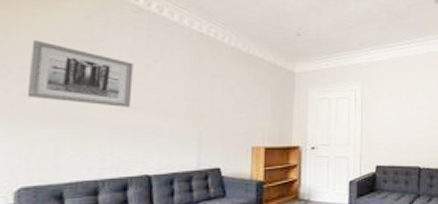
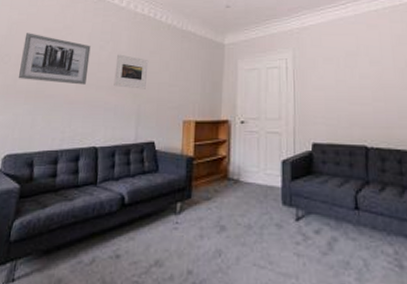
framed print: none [167,75,210,115] -> present [114,54,149,89]

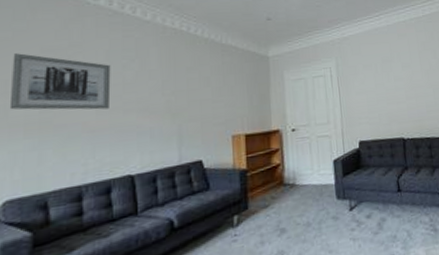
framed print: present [114,54,149,89] -> none [145,72,187,108]

